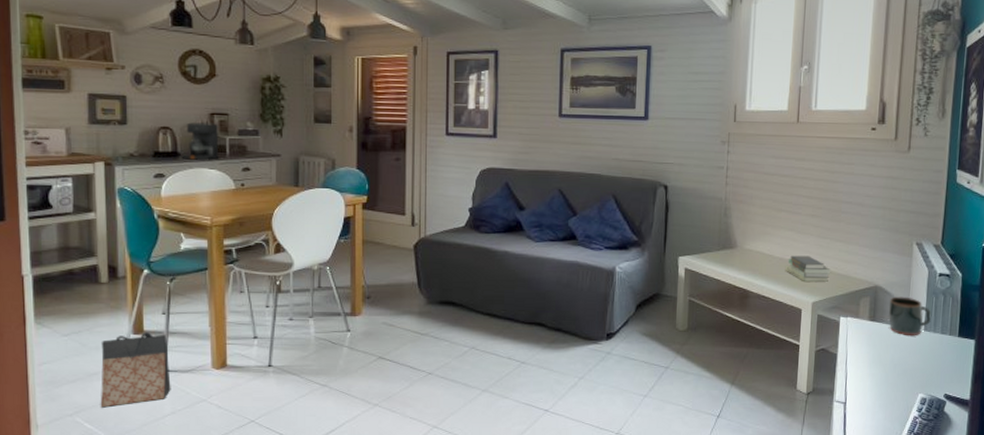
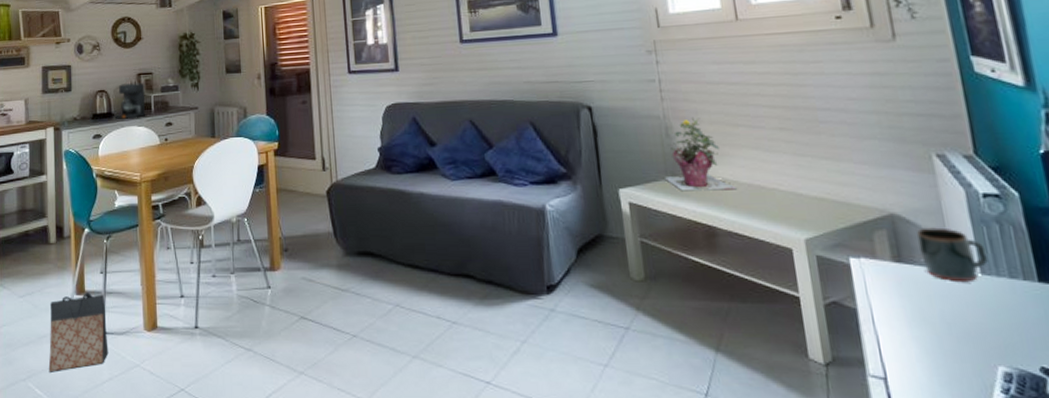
potted flower: none [716,202,770,262] -> present [664,118,736,192]
books: present [785,255,831,282] -> none [757,179,823,212]

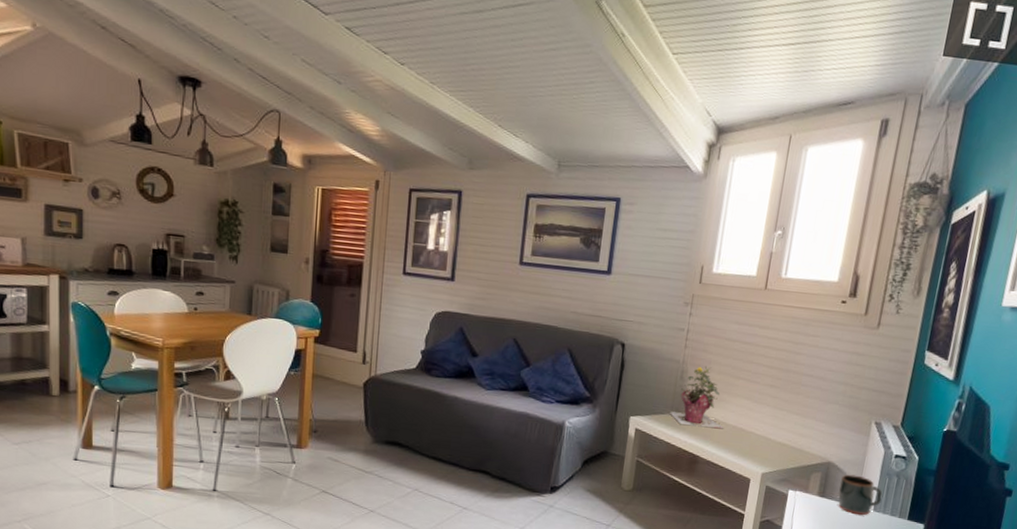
bag: present [48,292,109,372] -> none [48,447,117,517]
coffee maker: present [115,82,146,120] -> none [137,241,175,282]

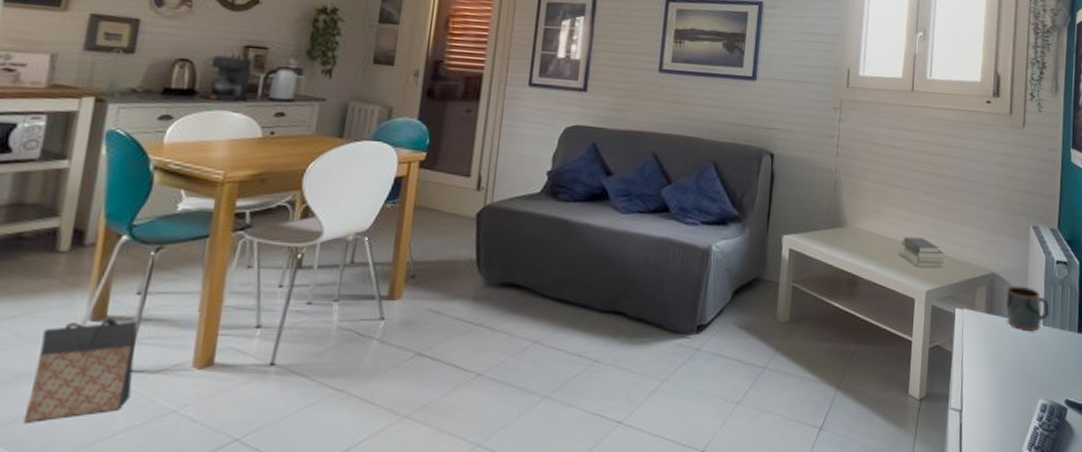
bag: none [48,447,117,517] -> present [23,318,138,423]
coffee maker: none [137,241,175,282] -> present [199,55,254,103]
kettle: none [184,253,211,284] -> present [262,67,298,102]
potted flower: present [669,366,723,429] -> none [824,175,882,244]
books: none [737,424,785,454] -> present [897,236,946,268]

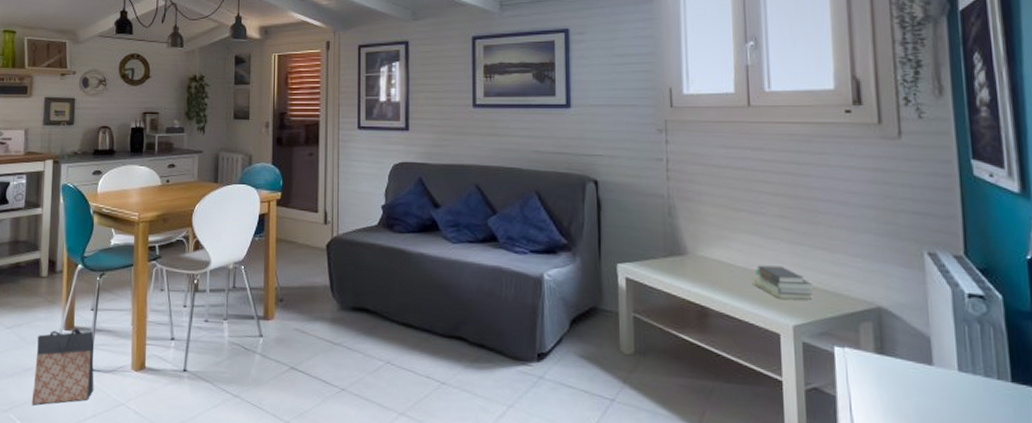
coffee maker: present [199,55,254,103] -> none [117,120,150,159]
kettle: present [262,67,298,102] -> none [158,128,182,155]
mug: present [1006,286,1050,331] -> none [902,322,966,377]

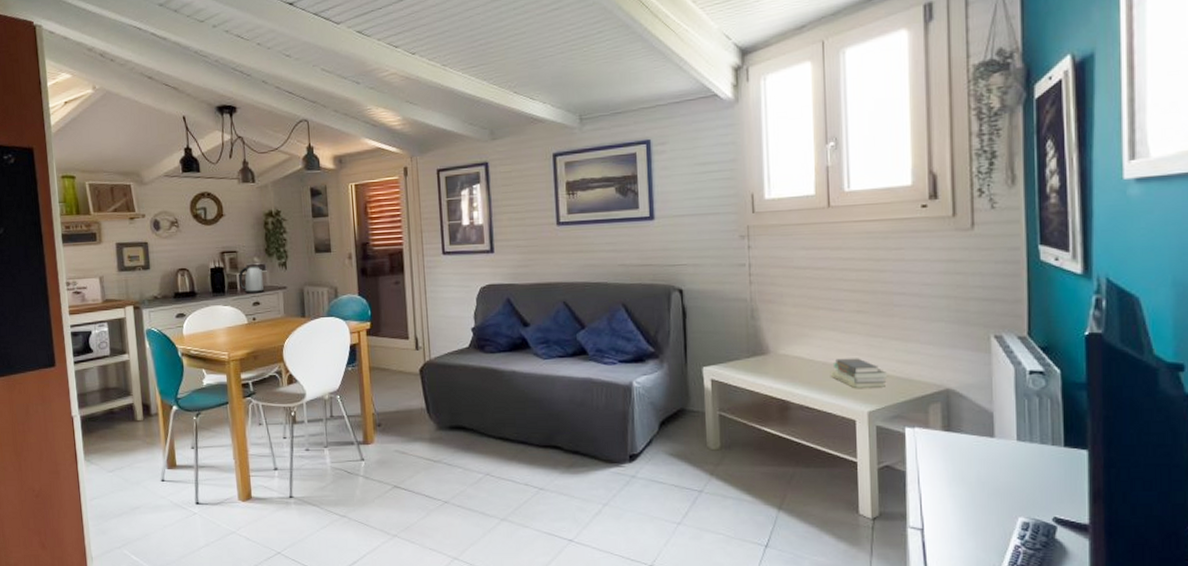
bag: present [31,328,94,405] -> none [140,467,204,540]
kettle: none [158,128,182,155] -> present [239,266,264,294]

